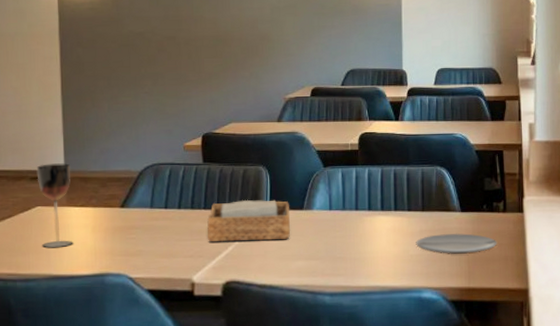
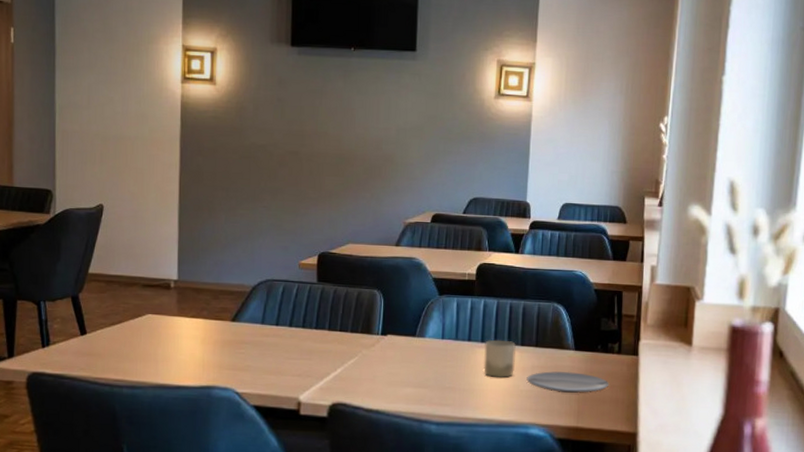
wineglass: present [36,163,73,247] -> none [149,272,183,357]
napkin holder: present [207,199,290,242] -> none [317,322,403,366]
cup: none [372,206,403,245] -> present [484,339,516,378]

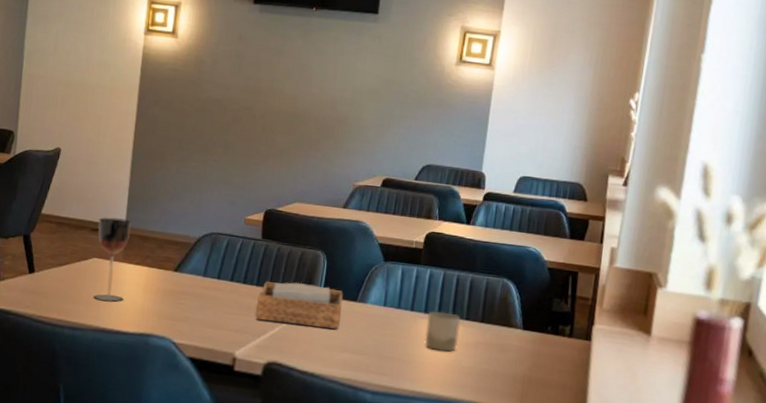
wineglass: none [149,272,183,357] -> present [93,217,131,302]
napkin holder: none [317,322,403,366] -> present [256,281,344,330]
plate: present [526,371,610,393] -> none [469,349,558,376]

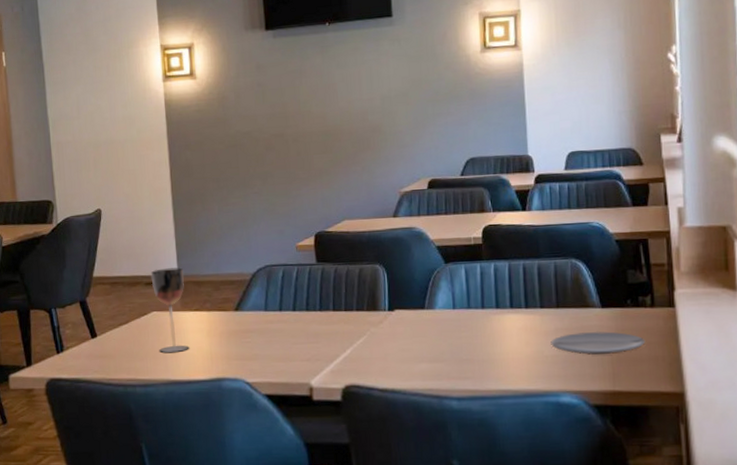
napkin holder: present [256,281,344,330] -> none [323,299,411,345]
cup: present [425,310,460,352] -> none [500,304,536,345]
plate: none [469,349,558,376] -> present [551,331,646,355]

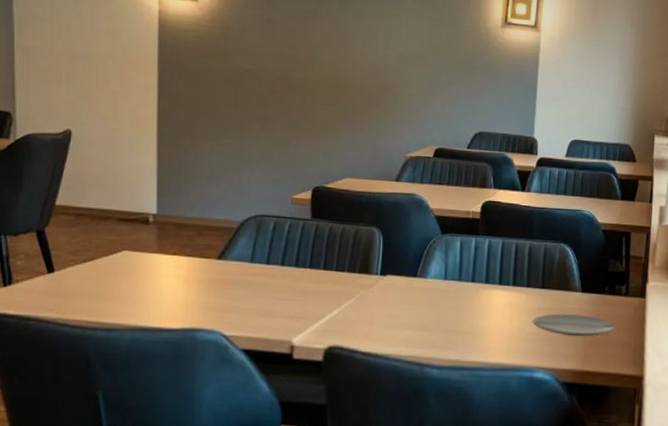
wineglass: present [150,267,190,352] -> none [125,204,163,297]

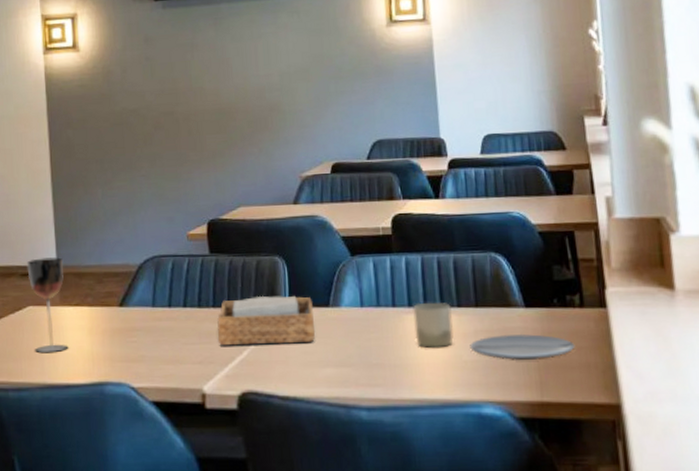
wineglass: none [125,204,163,297] -> present [27,257,69,352]
napkin holder: none [312,261,403,308] -> present [217,295,315,346]
cup: none [488,280,521,321] -> present [413,302,454,349]

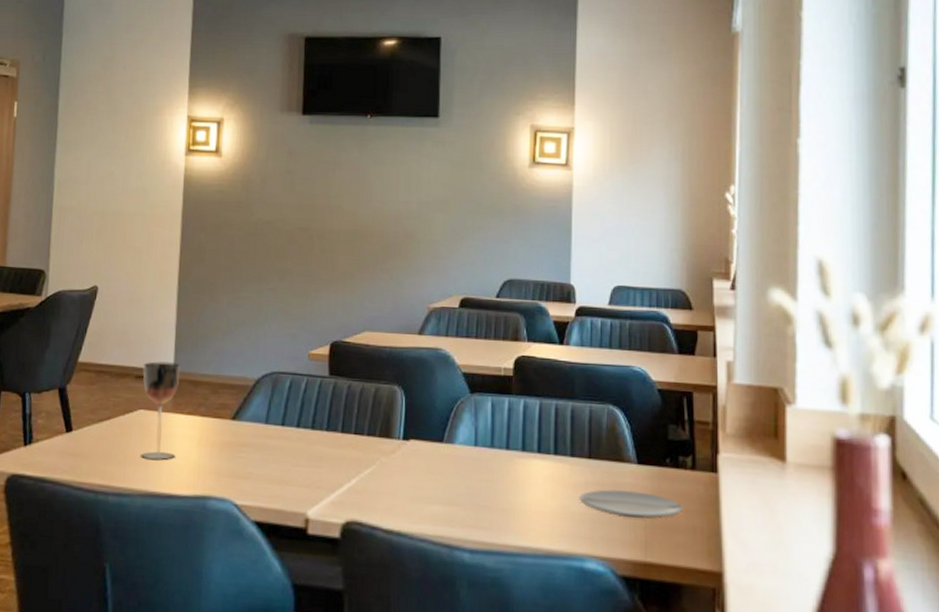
napkin holder: present [217,295,315,346] -> none [328,423,428,478]
cup: present [413,302,454,349] -> none [526,448,564,497]

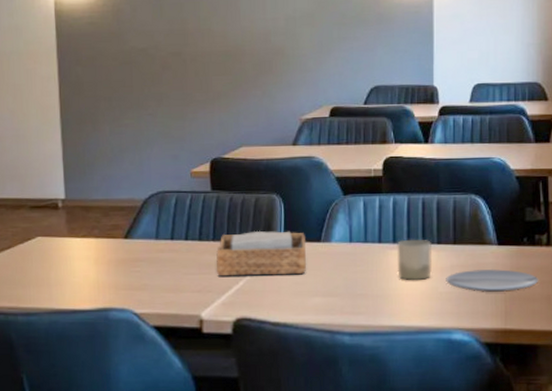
wineglass: present [141,361,180,460] -> none [36,191,75,280]
napkin holder: none [328,423,428,478] -> present [216,230,307,276]
cup: none [526,448,564,497] -> present [397,239,432,281]

